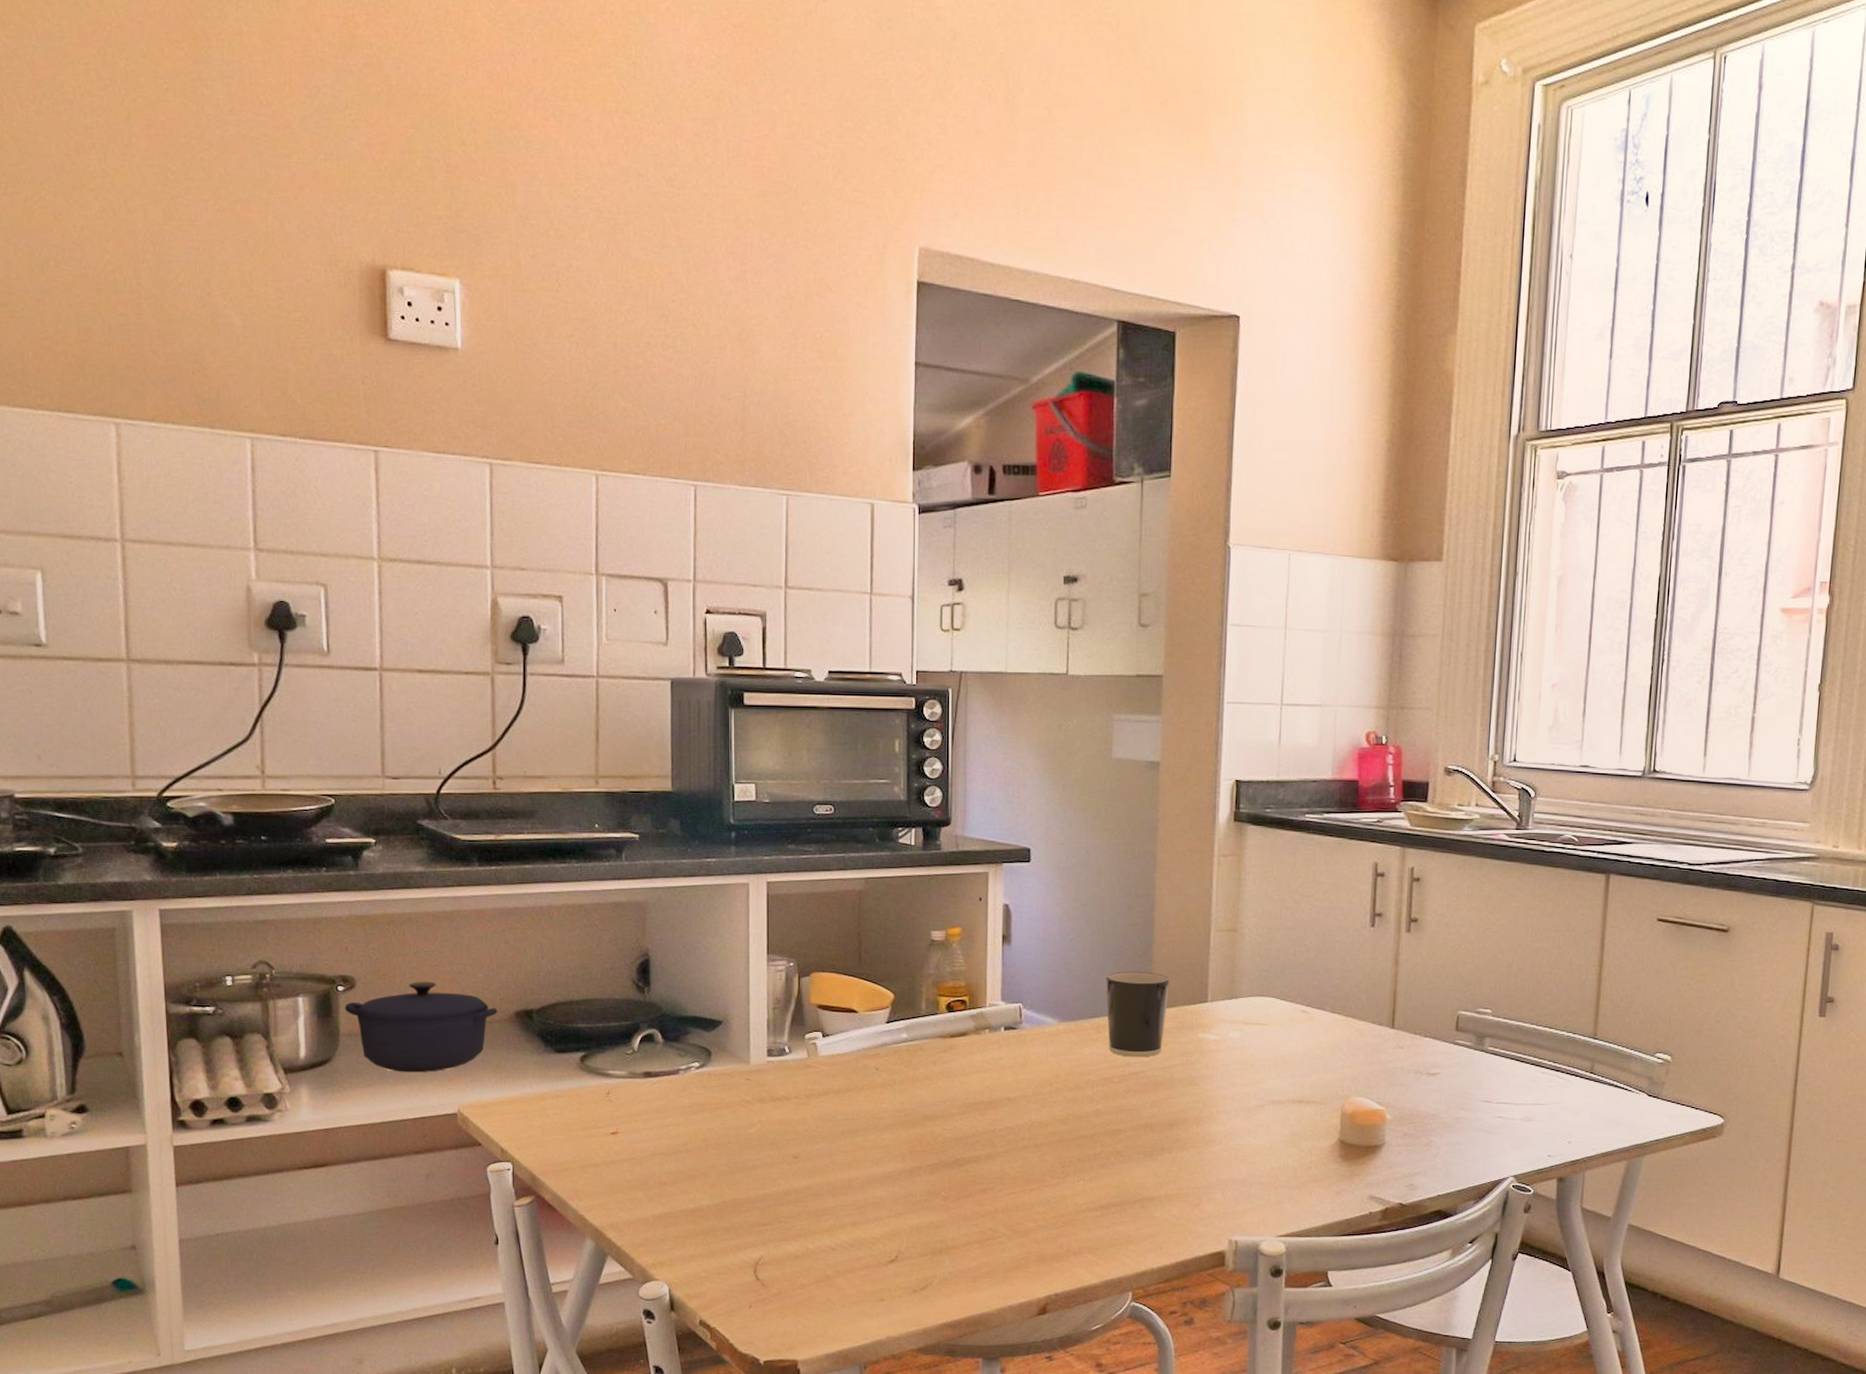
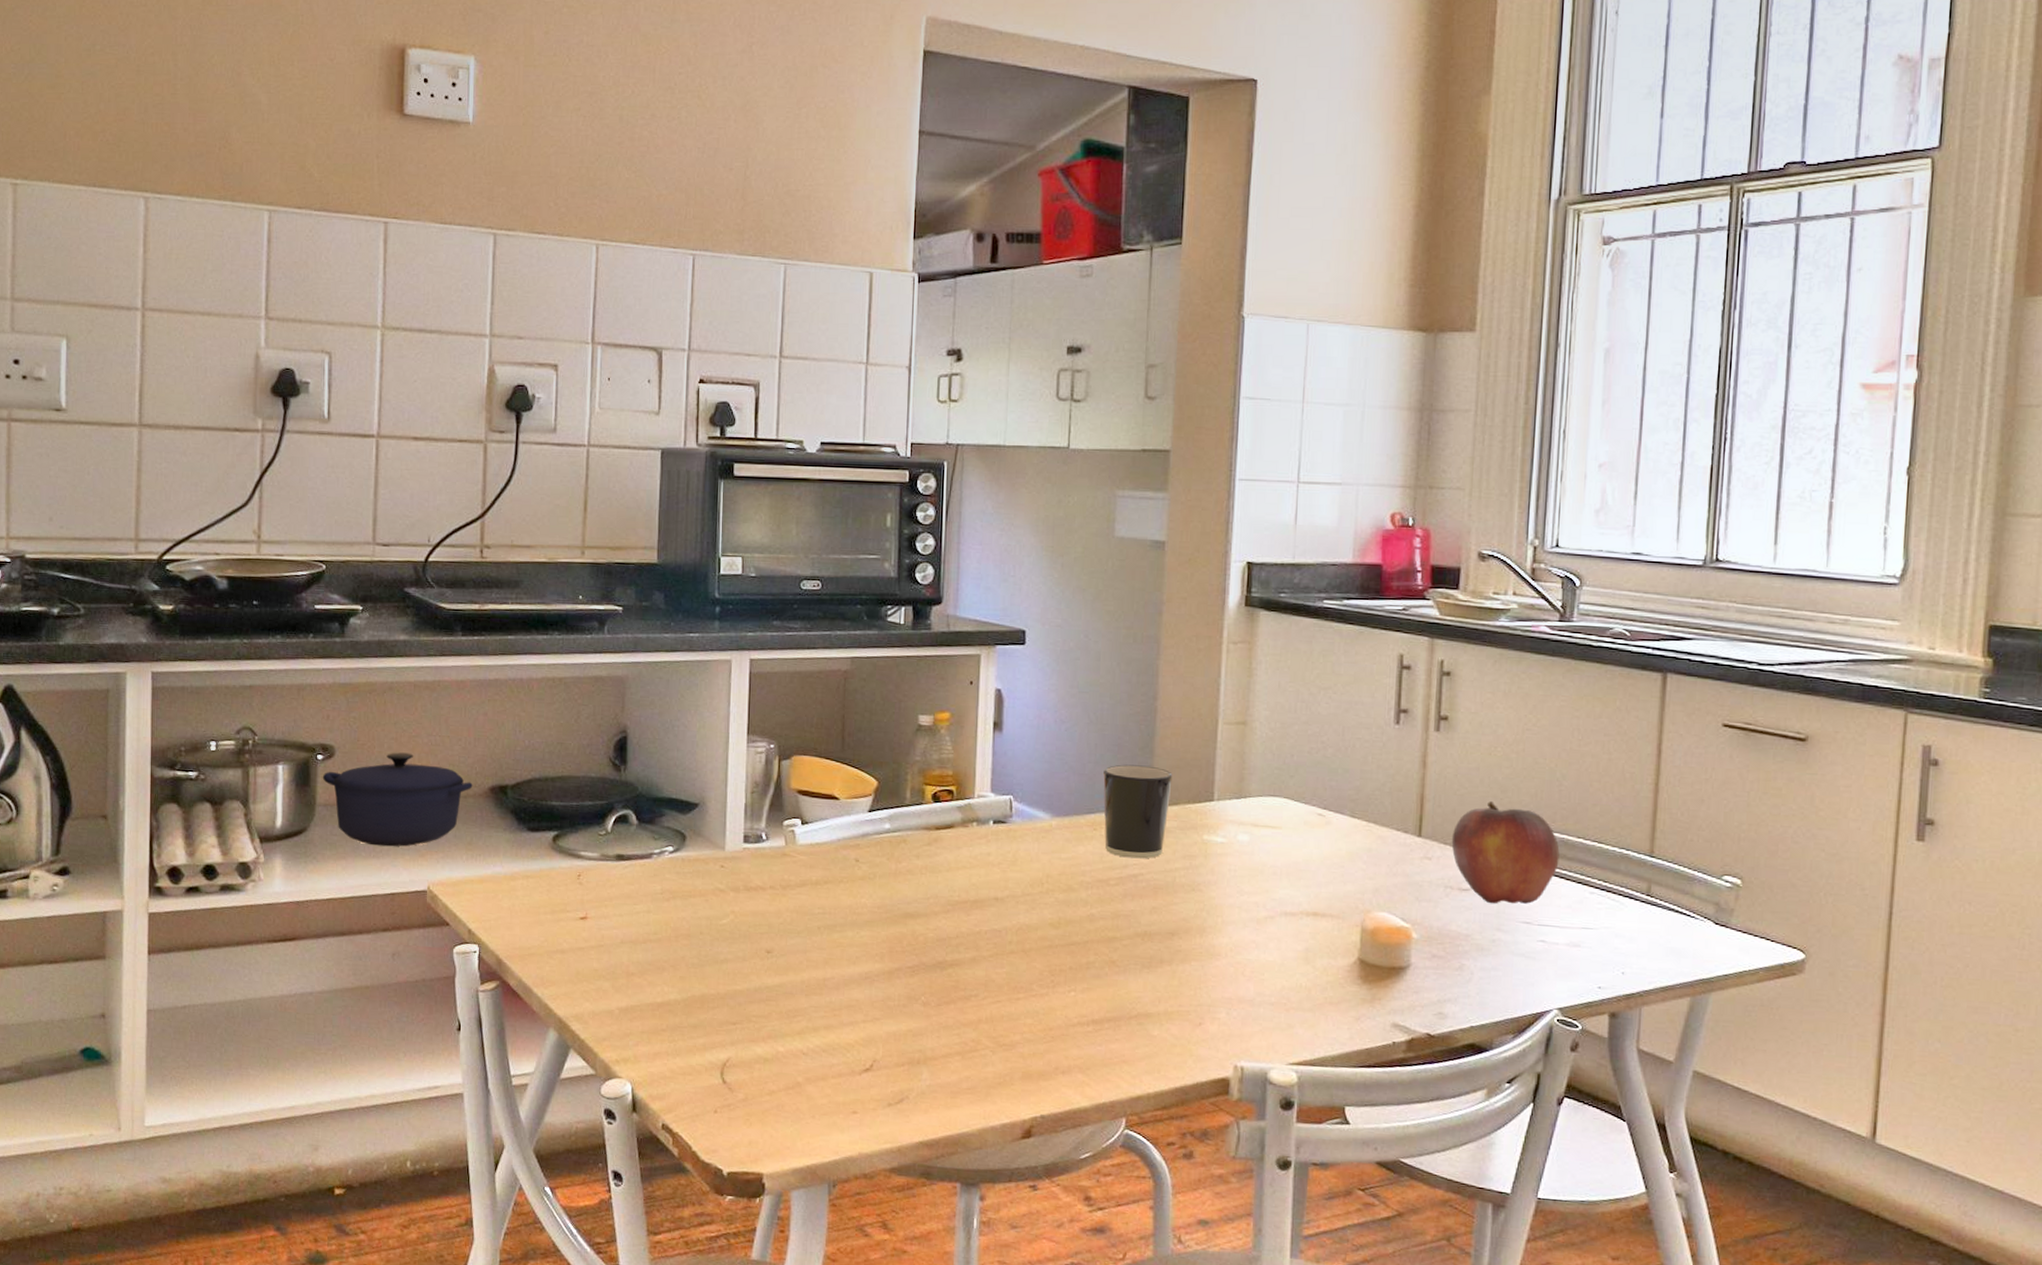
fruit: none [1421,994,1516,1086] -> present [1451,801,1560,904]

